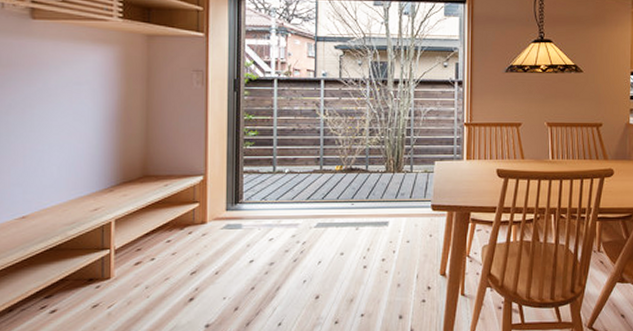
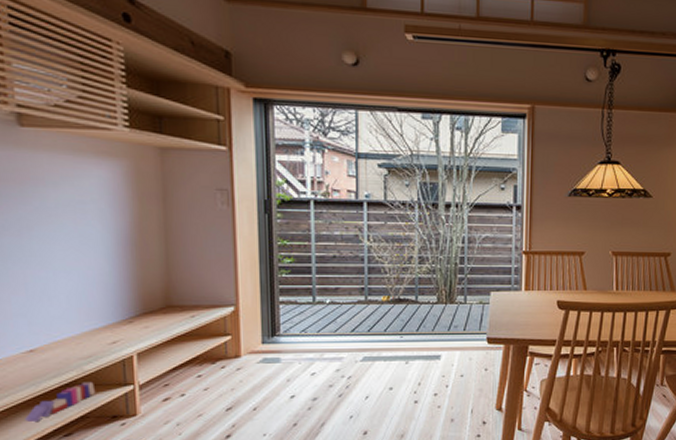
books: none [12,246,76,285] -> present [25,381,96,423]

